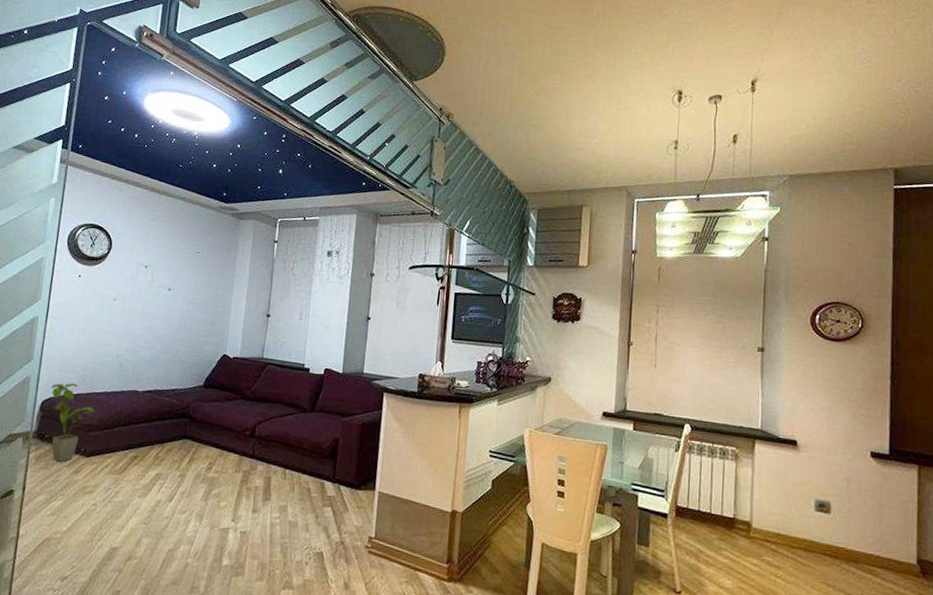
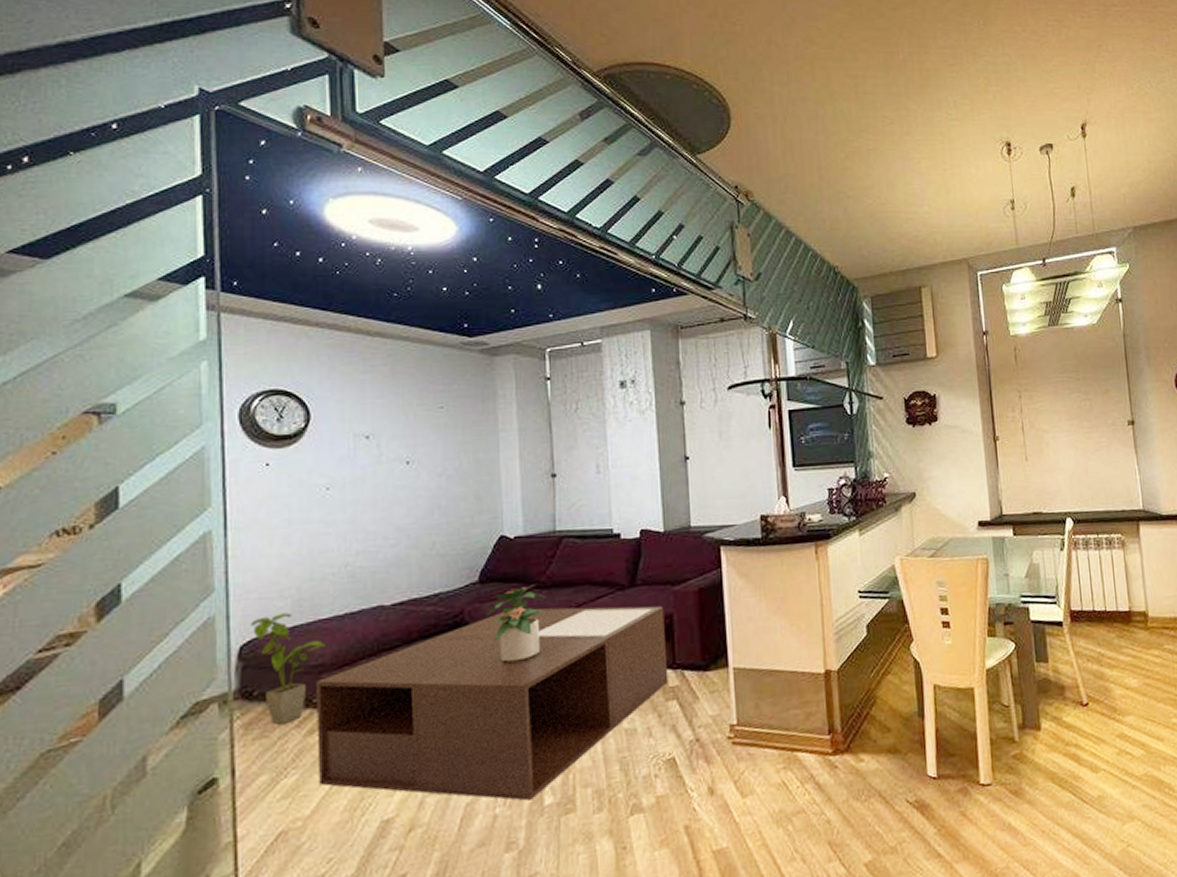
coffee table: none [75,412,333,559] -> present [317,606,669,801]
potted plant: none [203,395,249,452] -> present [485,585,546,662]

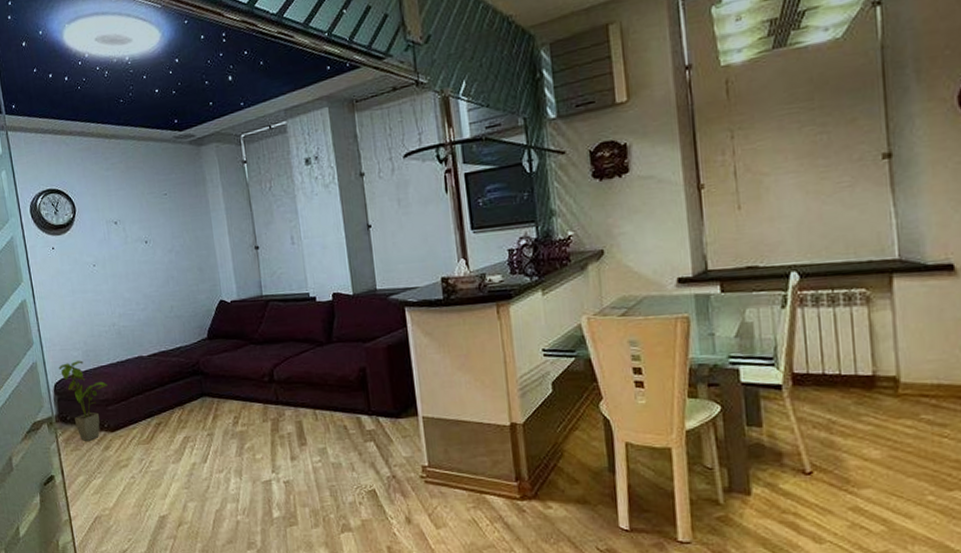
coffee table: present [317,606,669,801] -> none [105,360,366,512]
potted plant: present [485,585,546,662] -> none [215,341,260,404]

